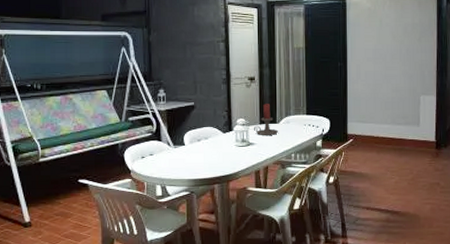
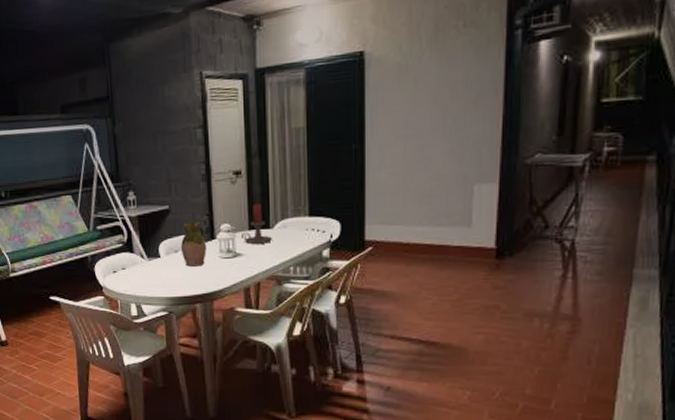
pitcher: none [203,116,226,153] -> present [181,221,207,267]

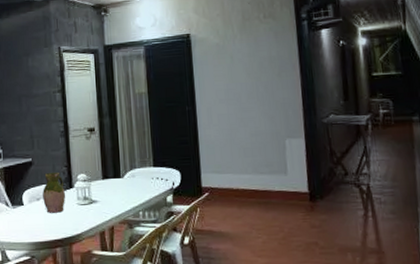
candle holder: present [240,204,273,244] -> none [95,156,124,192]

